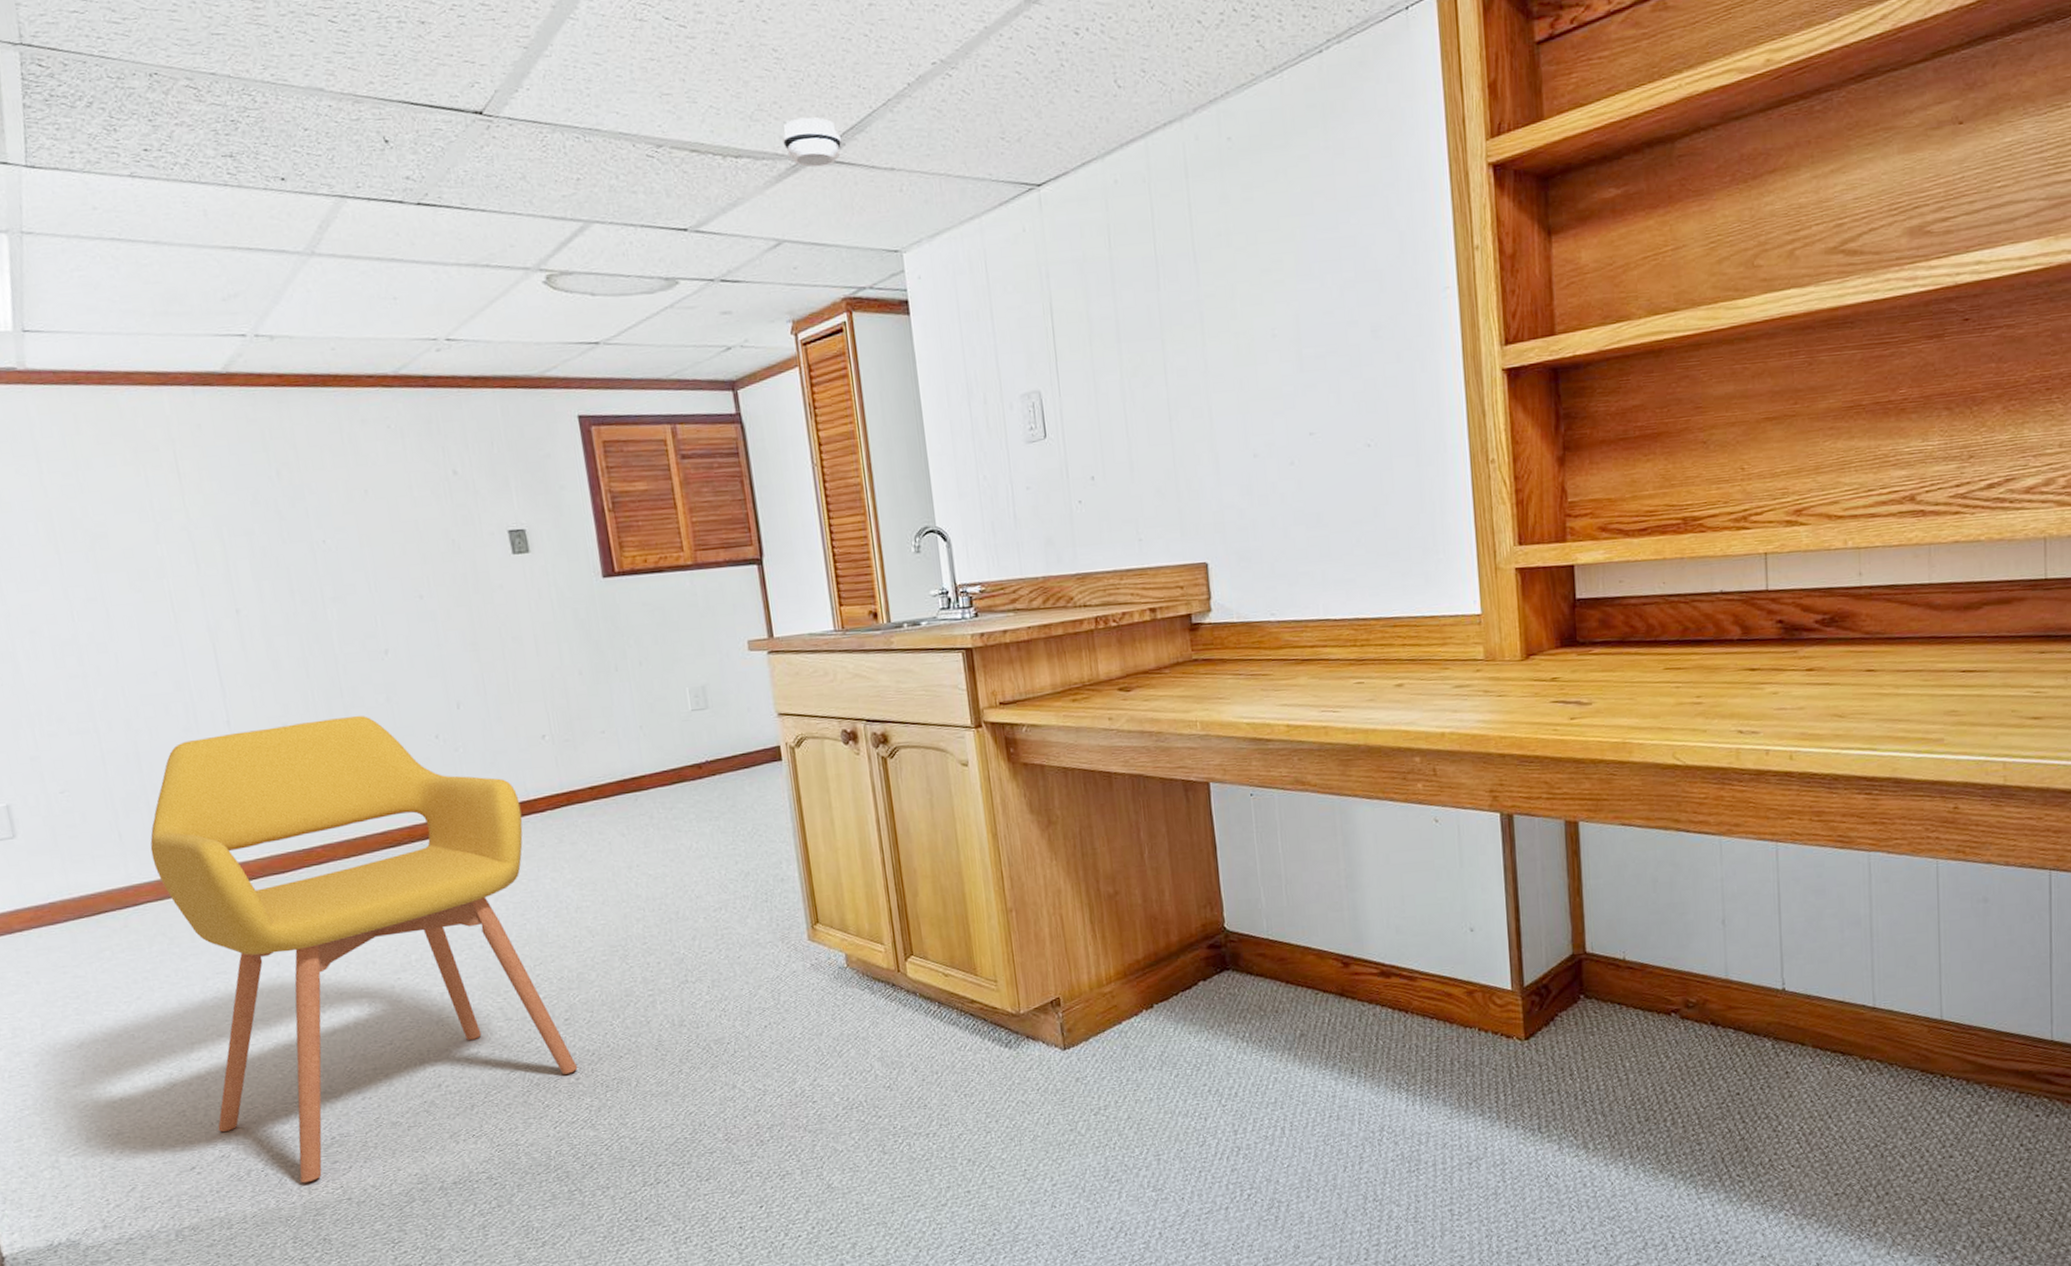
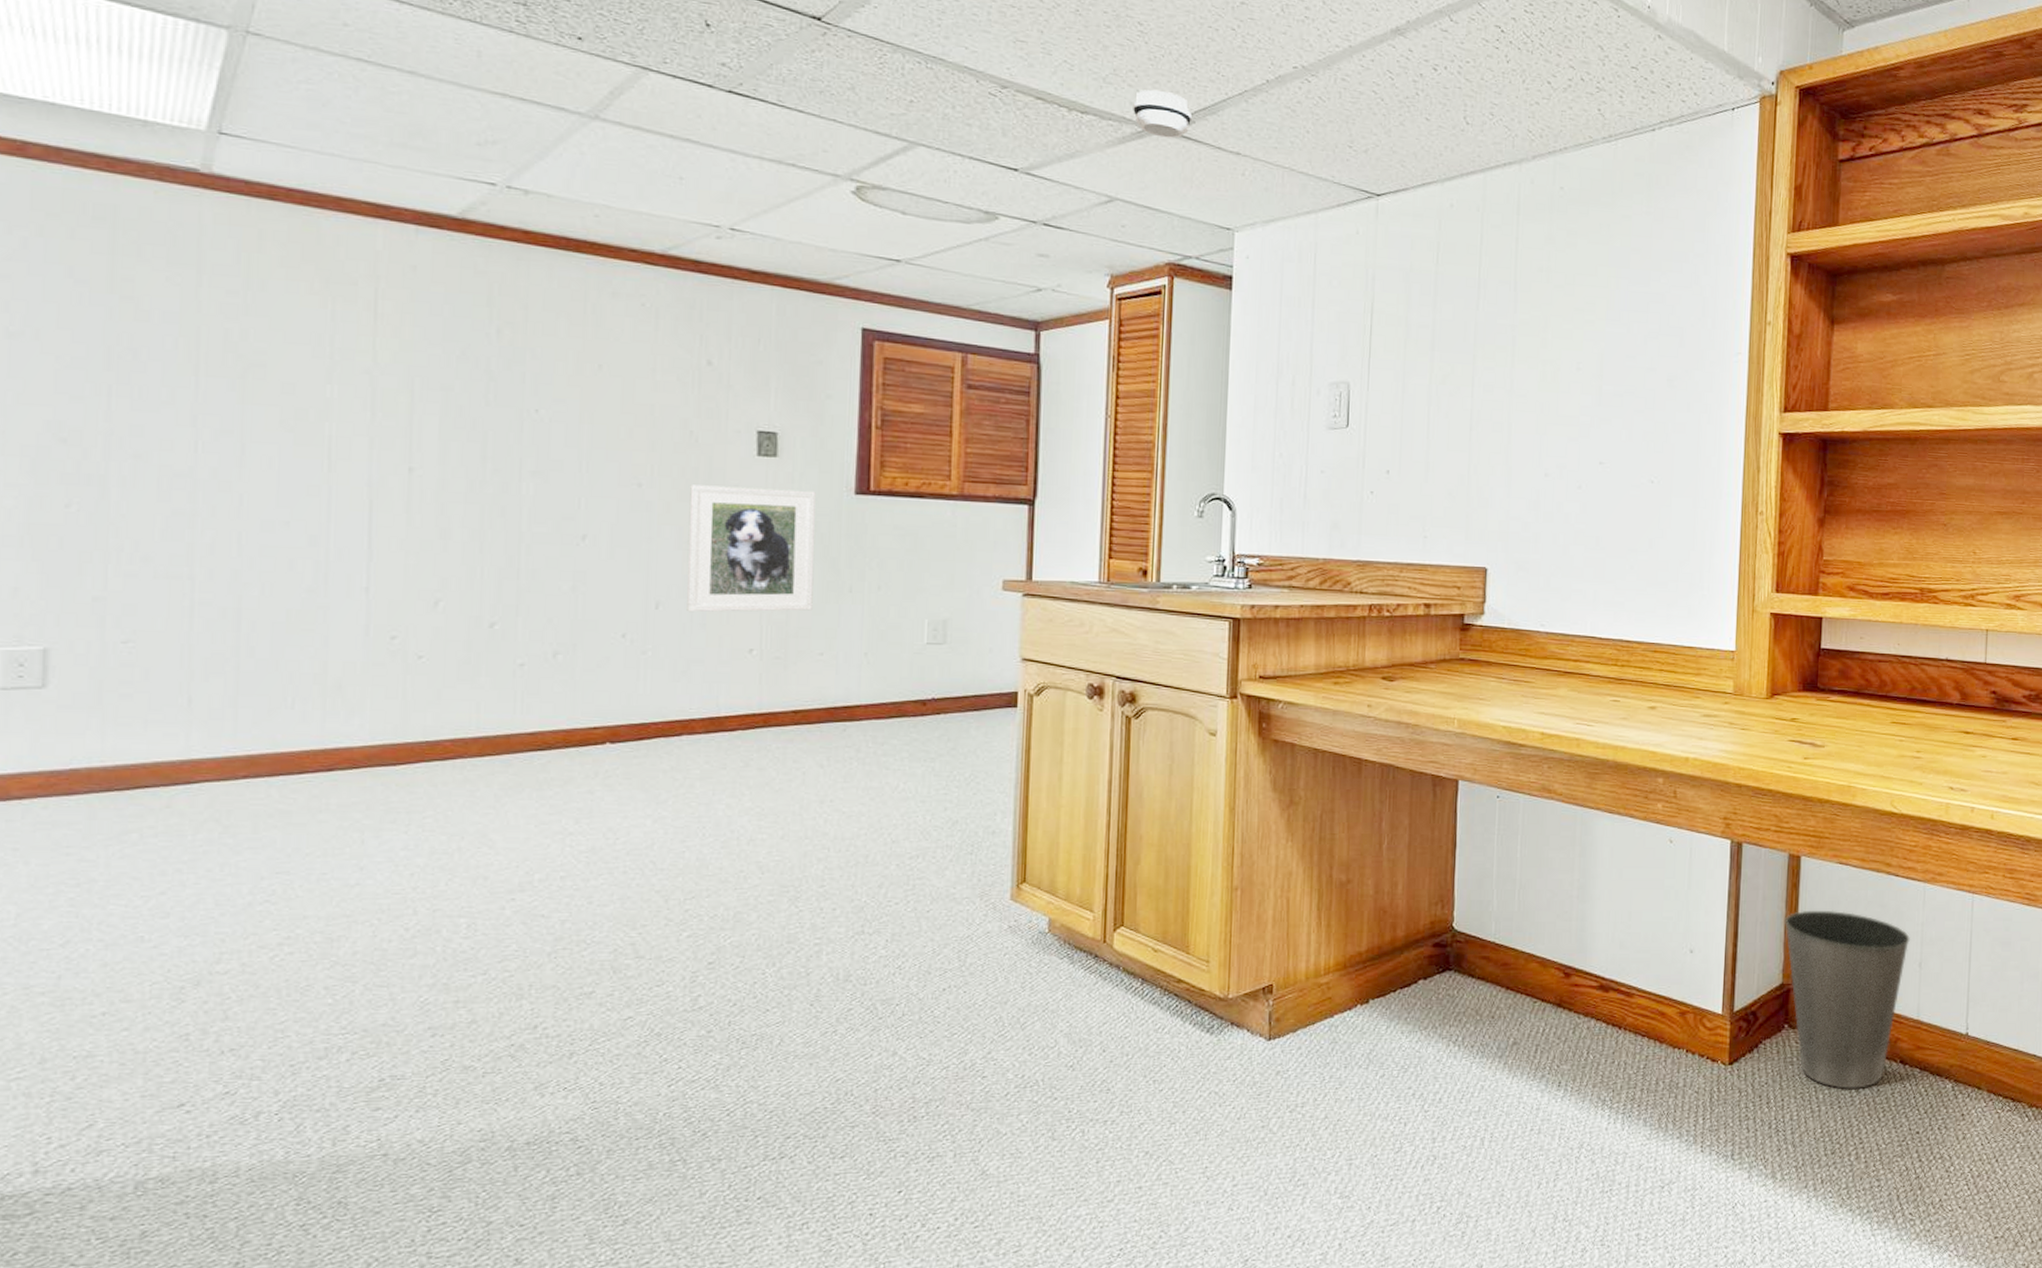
armchair: present [150,716,578,1183] -> none [226,600,713,1133]
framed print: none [462,580,587,708] -> present [687,485,816,613]
waste basket: none [1567,874,1709,1055] -> present [1784,910,1910,1089]

